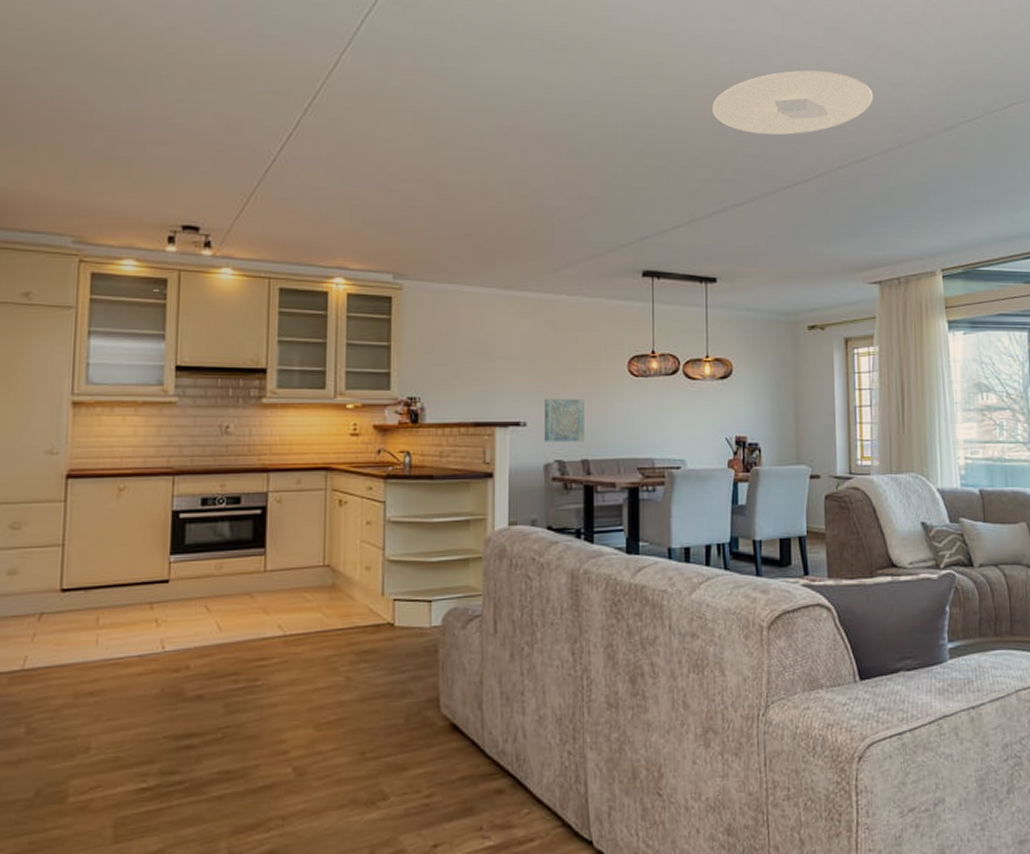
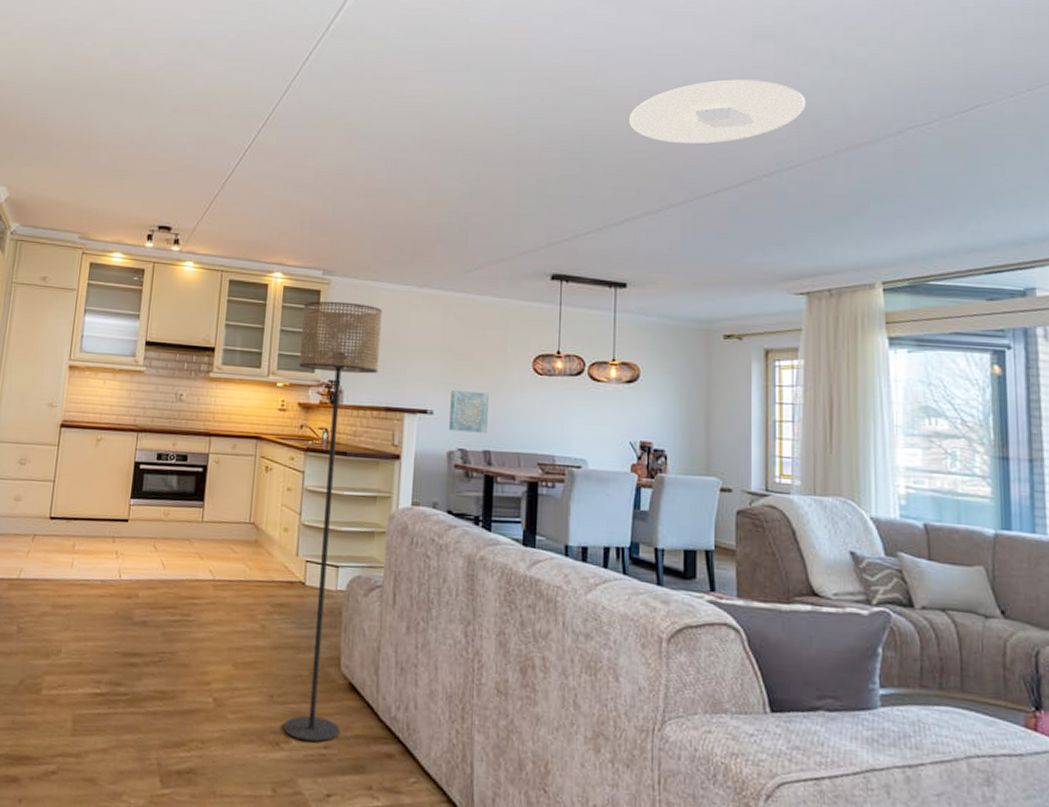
floor lamp: none [370,308,464,795] -> present [284,301,382,743]

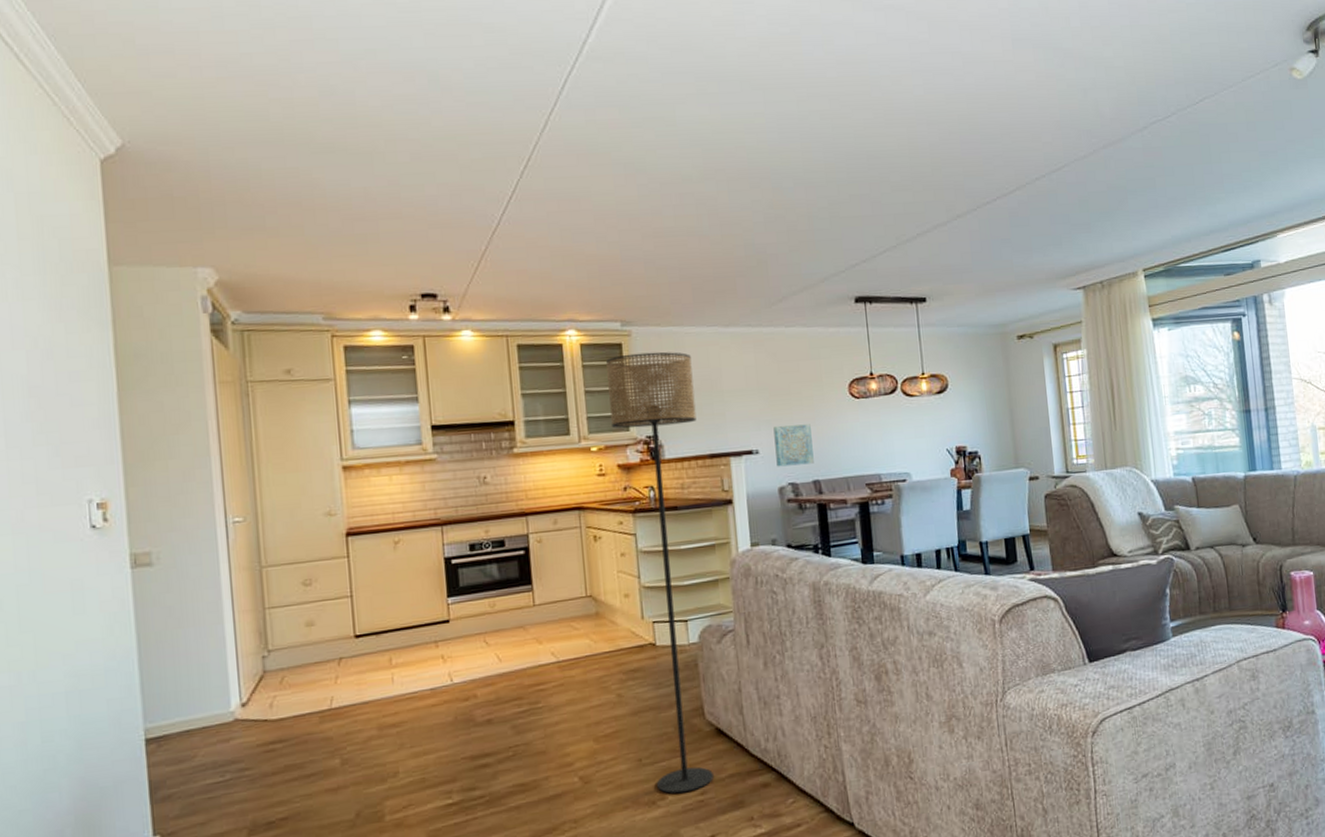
ceiling light: present [629,79,805,144] -> none [909,84,1065,154]

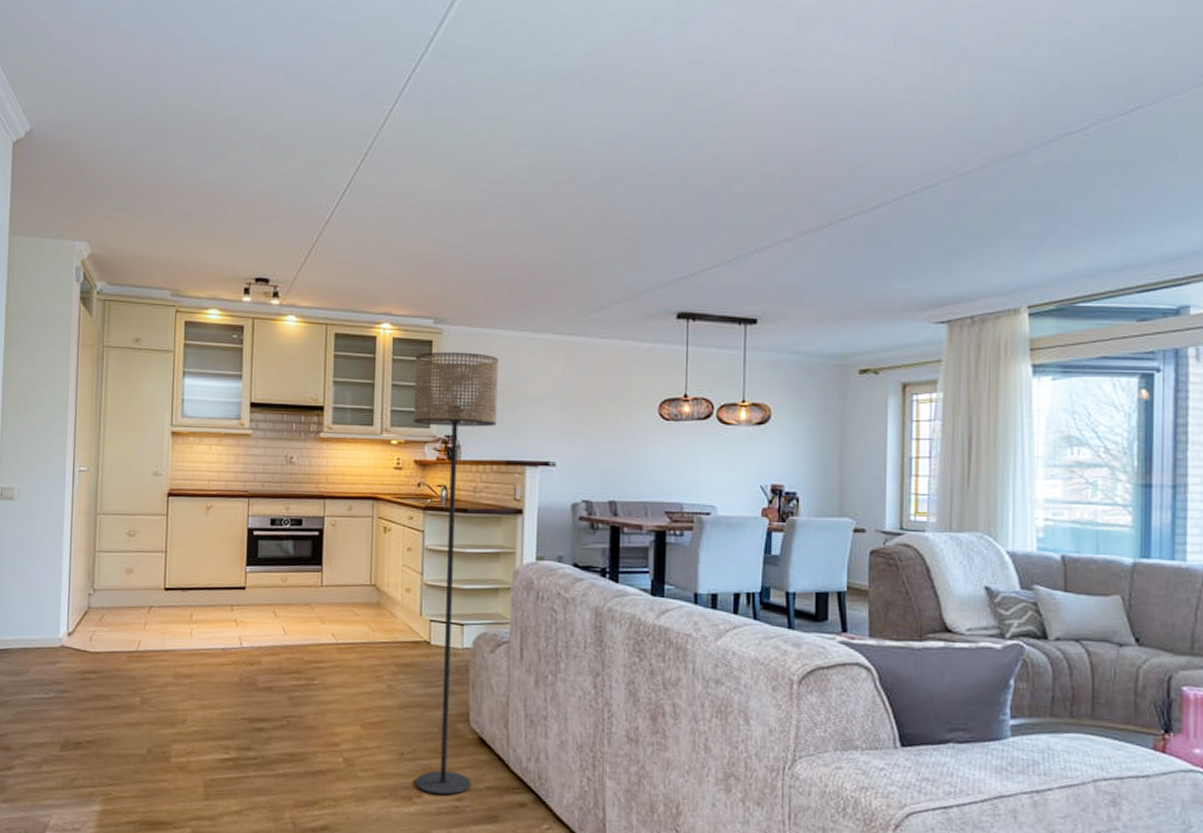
wall art: present [773,424,814,467] -> none [573,439,613,483]

